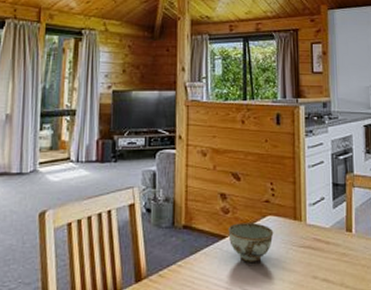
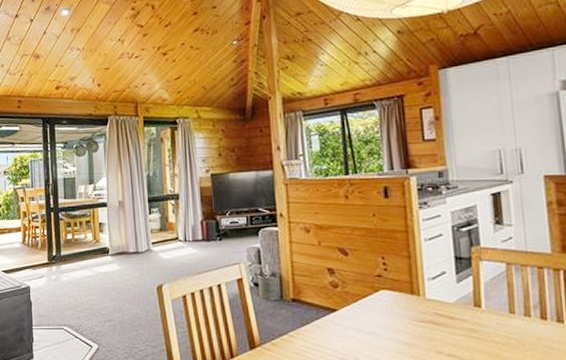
bowl: present [228,223,274,262] -> none [338,297,389,335]

